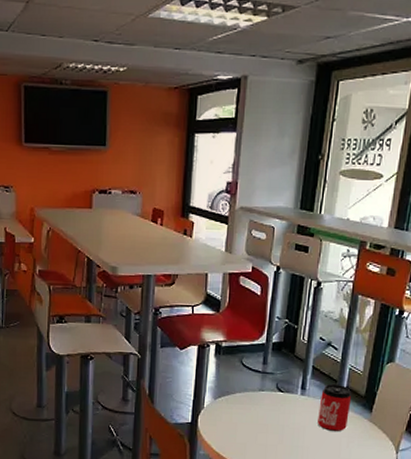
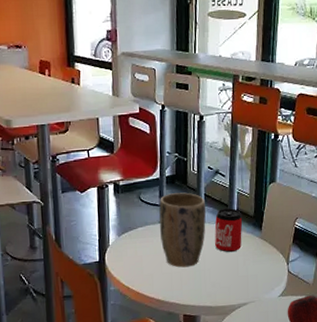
plant pot: none [258,361,313,441] -> present [159,192,206,268]

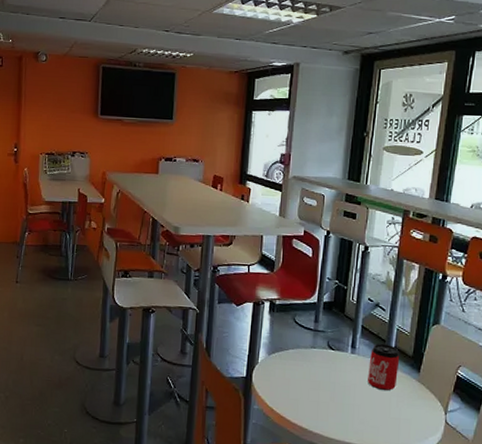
plant pot: present [159,192,206,268] -> none [310,319,362,399]

